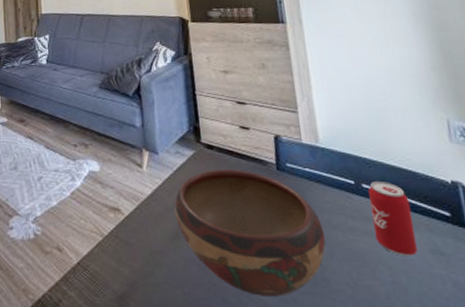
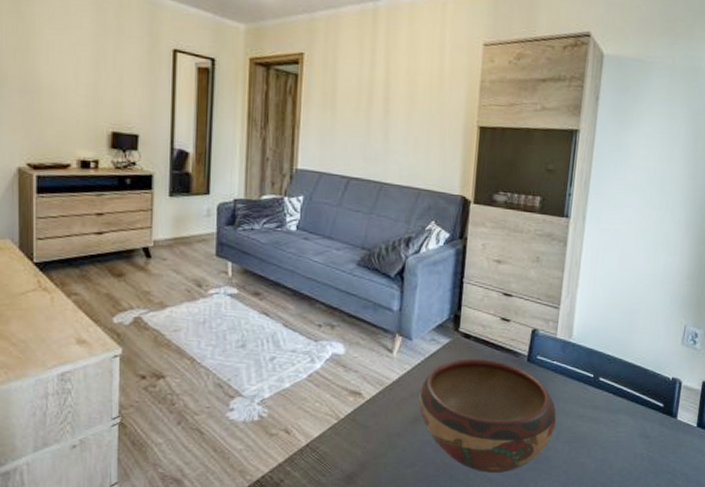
beverage can: present [368,180,418,256] -> none [599,375,635,438]

